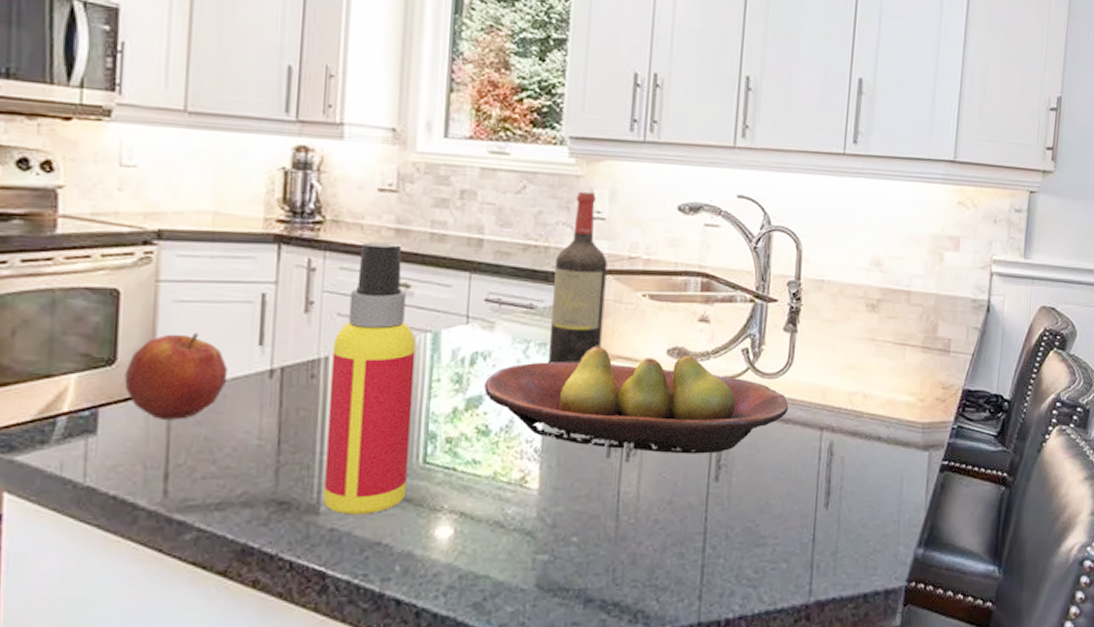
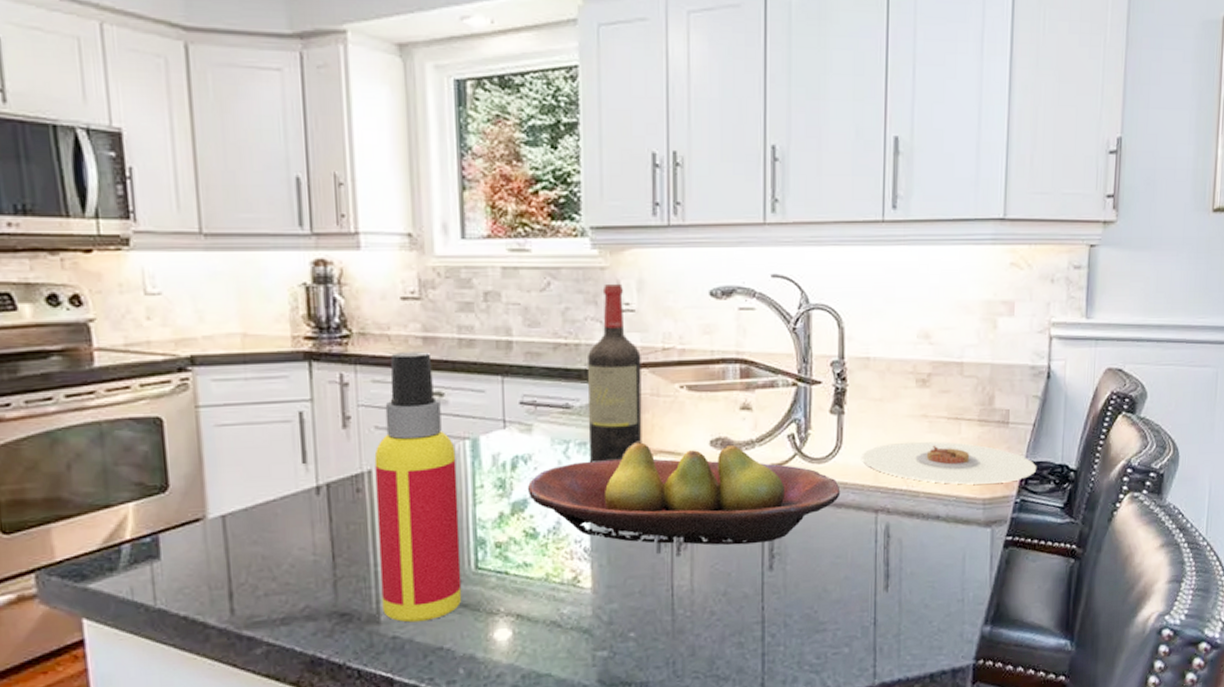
apple: present [124,333,228,420] -> none [178,455,277,542]
plate: none [811,363,974,408] -> present [862,441,1037,485]

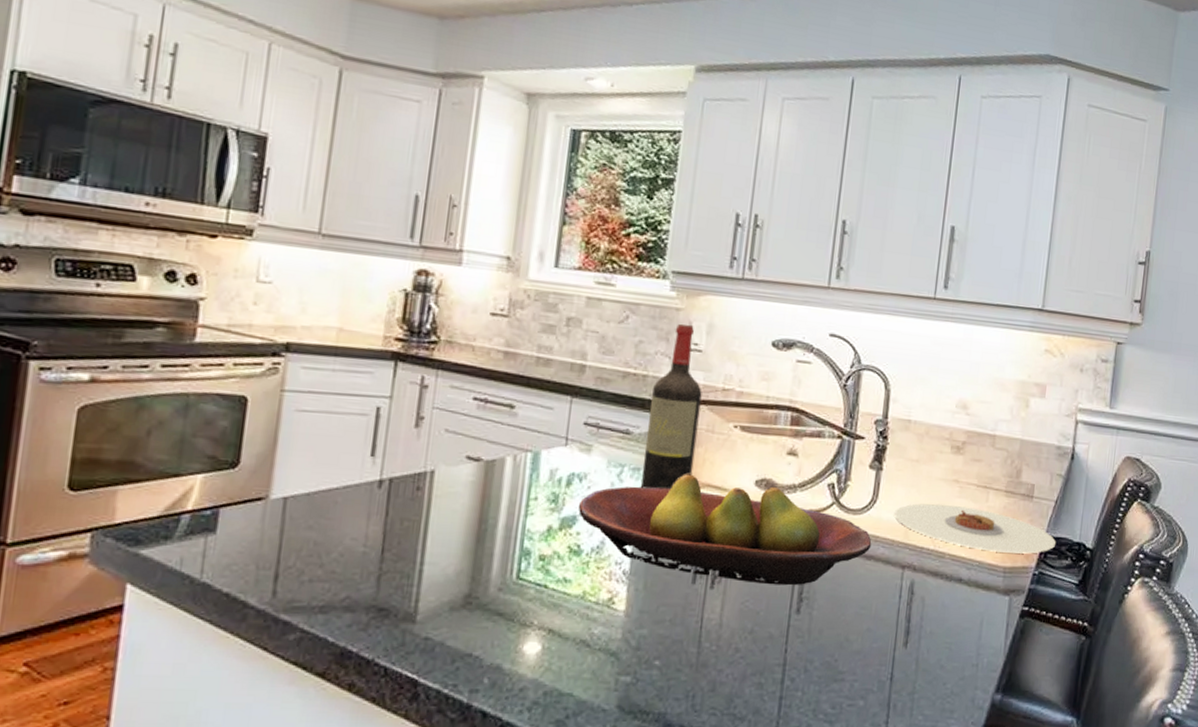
spray bottle: present [374,352,462,623] -> none [420,363,517,626]

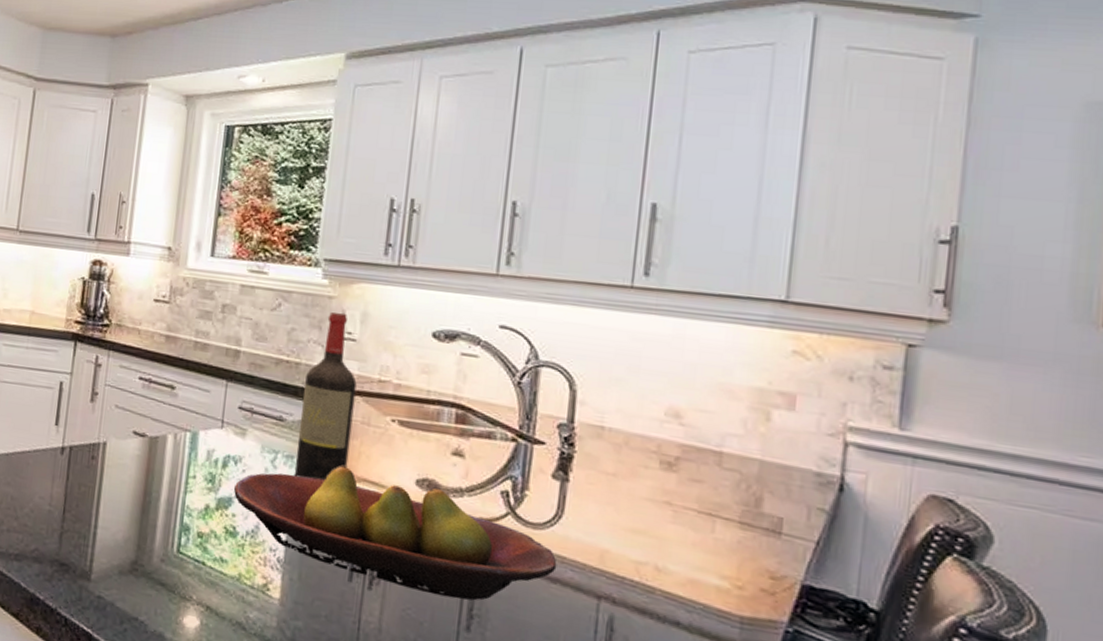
plate: present [894,503,1057,554] -> none [586,524,820,606]

